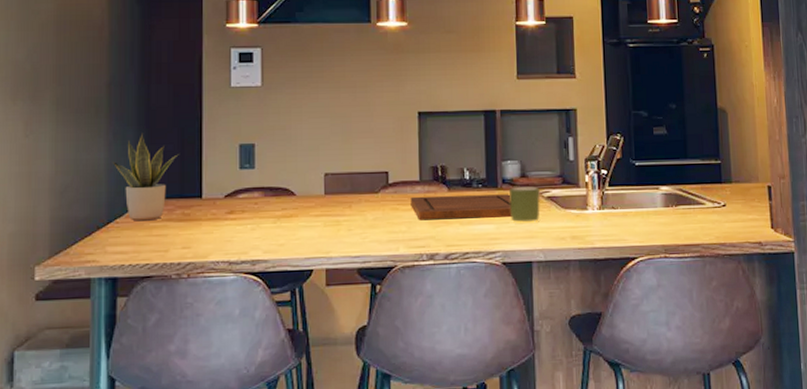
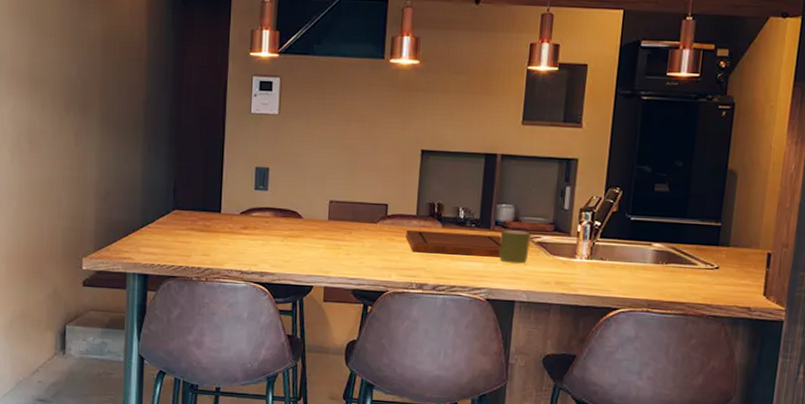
potted plant: present [112,133,179,221] -> none [146,150,203,229]

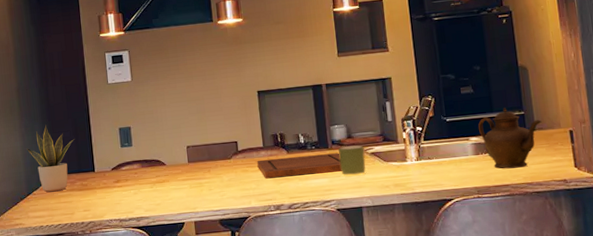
potted plant: none [146,150,203,229] -> present [26,125,74,192]
teapot: none [664,215,739,286] -> present [478,108,542,169]

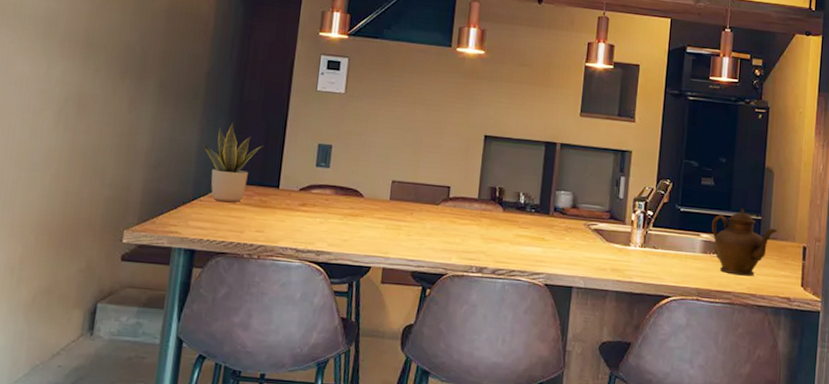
cutting board: present [257,153,342,179] -> none [467,212,561,243]
mug: present [338,145,366,176] -> none [557,216,588,251]

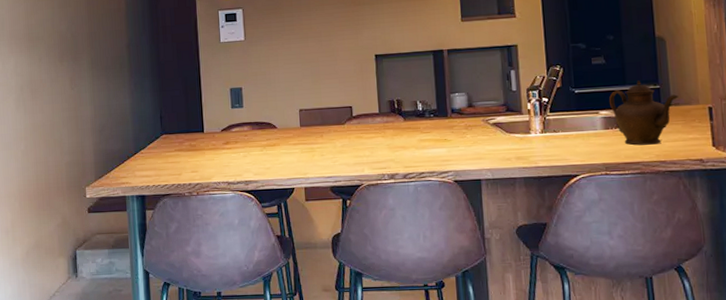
potted plant: present [203,122,263,203] -> none [135,82,184,152]

